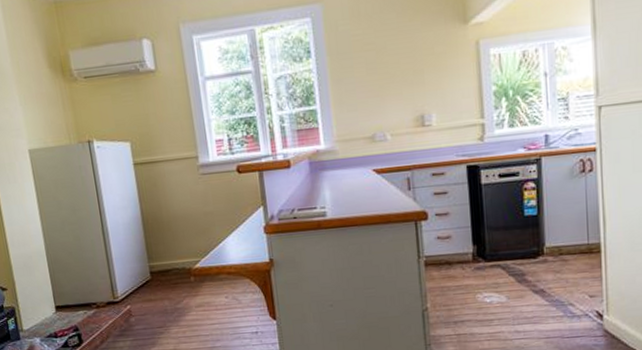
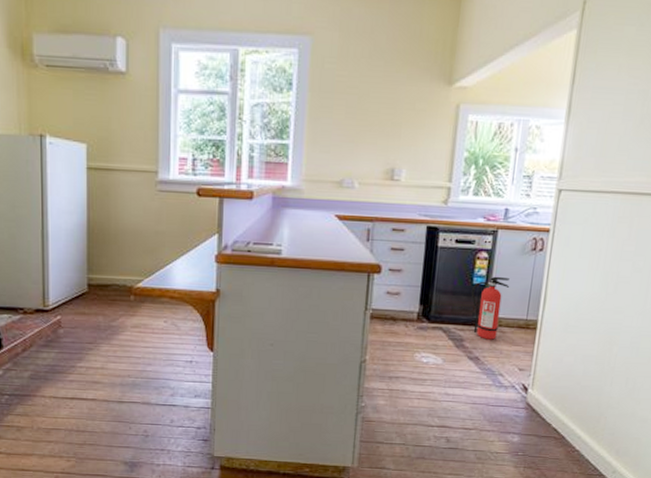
fire extinguisher: none [524,204,564,271] -> present [471,276,510,340]

